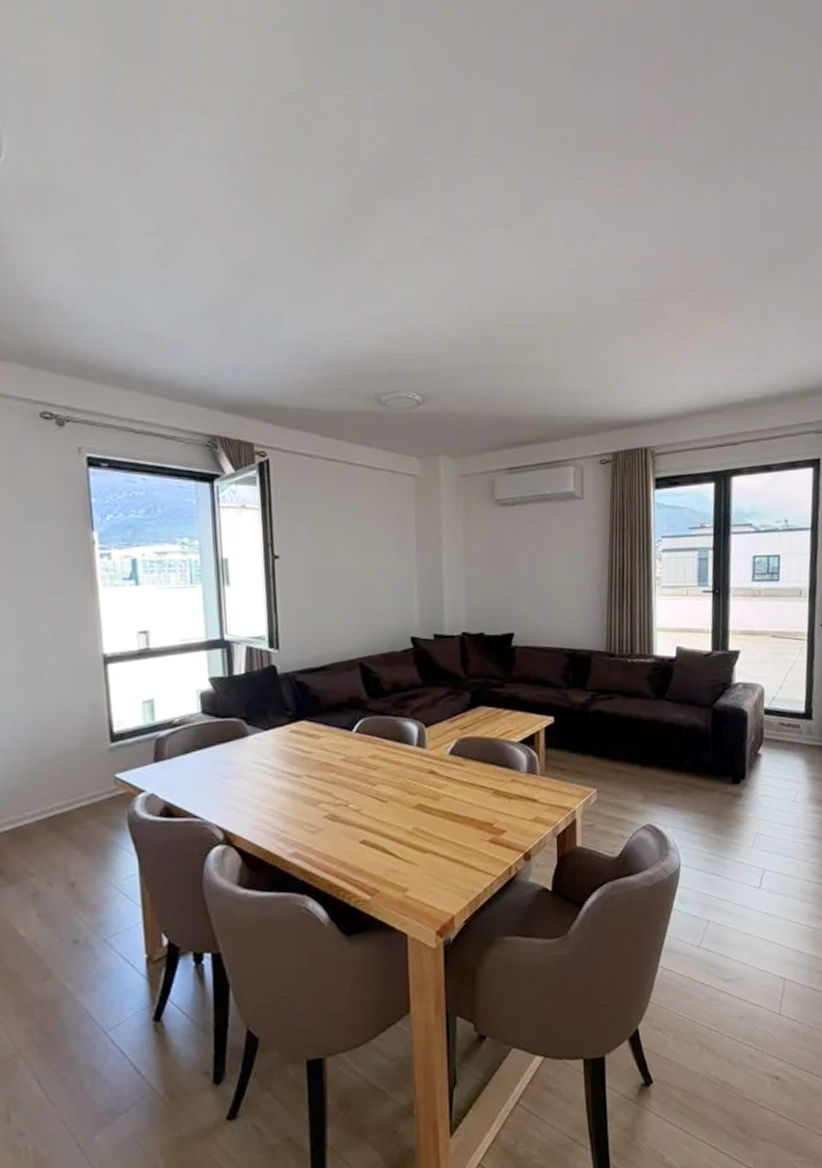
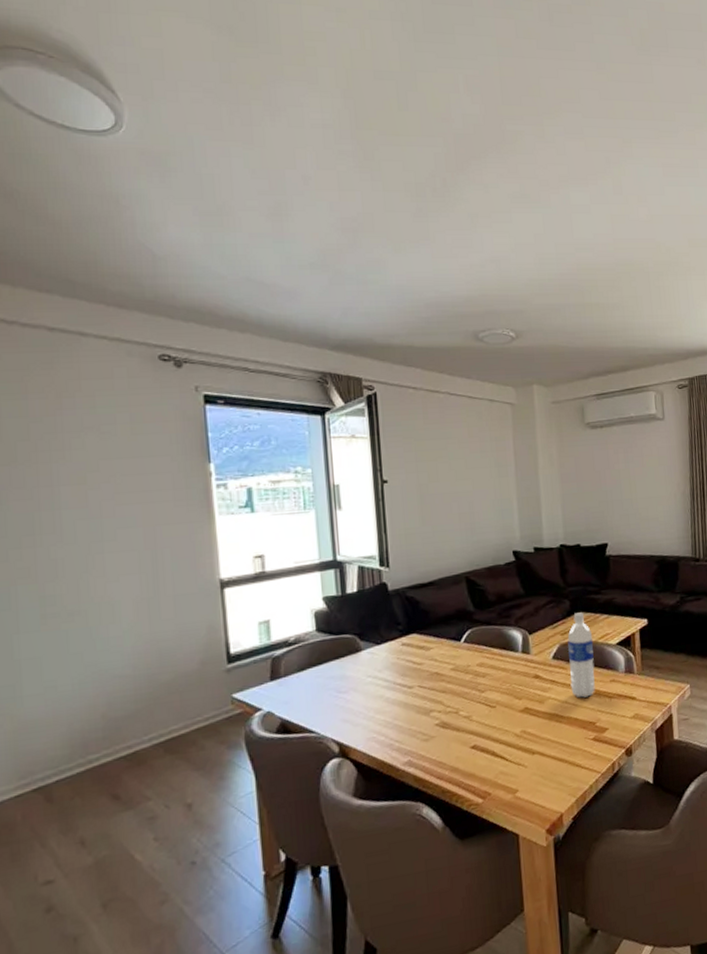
water bottle: none [466,706,495,797] -> present [567,612,595,698]

